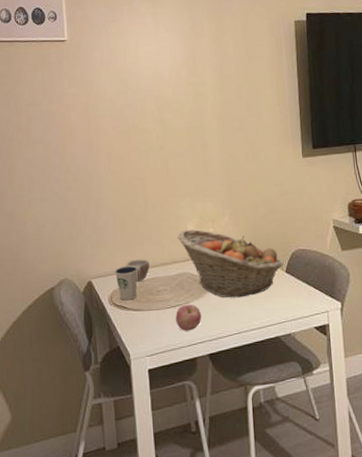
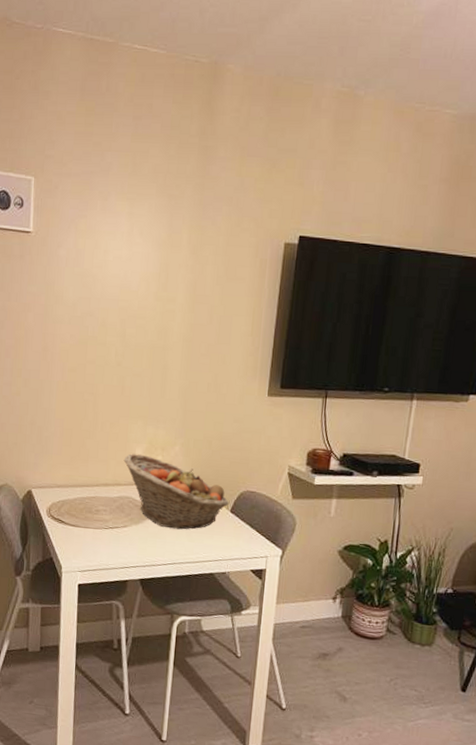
dixie cup: present [114,265,138,301] -> none [55,480,79,515]
cup: present [126,259,150,282] -> none [68,475,92,499]
apple: present [176,304,202,331] -> none [111,527,138,554]

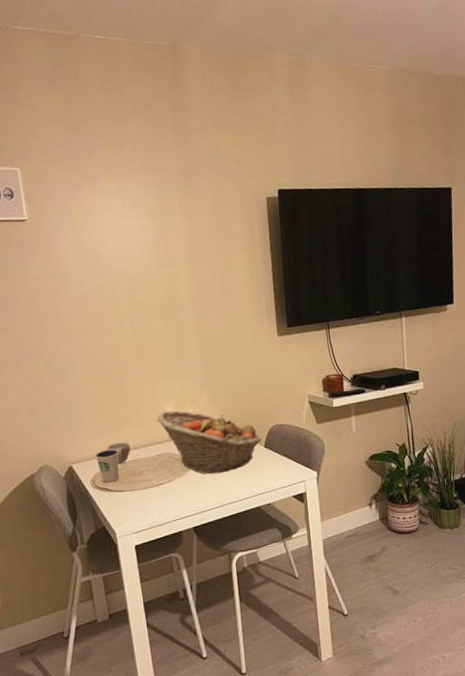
dixie cup: none [55,480,79,515] -> present [94,448,120,483]
cup: none [68,475,92,499] -> present [106,442,131,465]

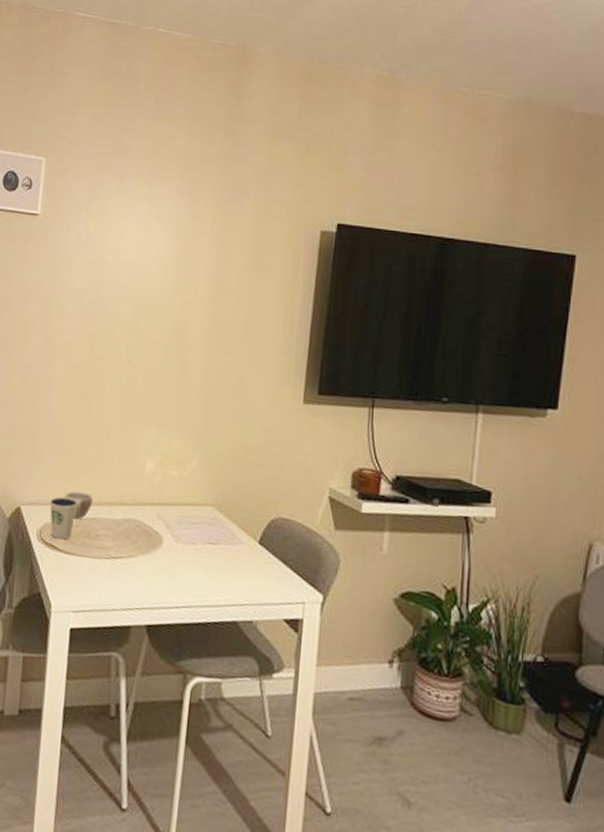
fruit basket: present [156,411,262,474] -> none [131,467,257,564]

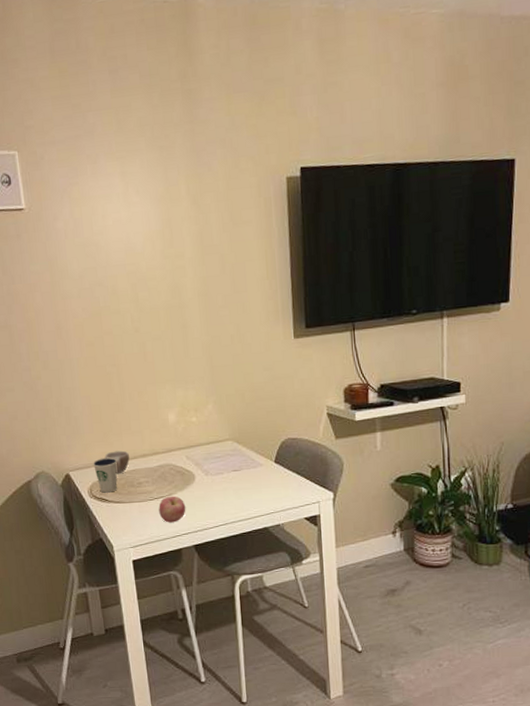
apple: none [113,558,146,592] -> present [158,496,186,523]

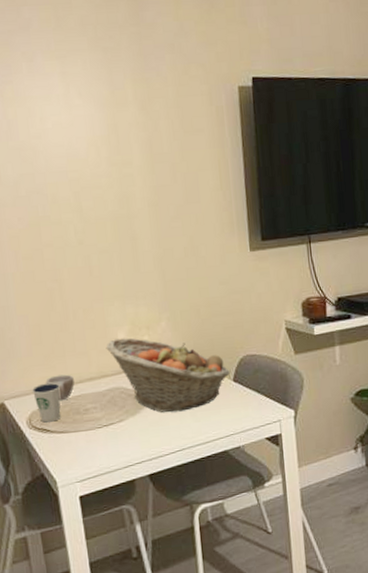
fruit basket: none [157,419,272,489] -> present [106,338,230,413]
apple: present [158,496,186,523] -> none [108,422,139,452]

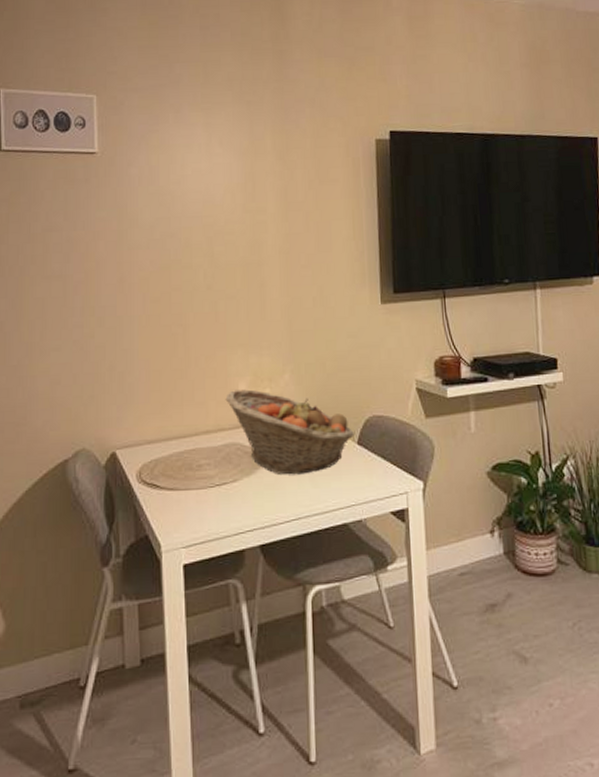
dixie cup: present [31,382,61,423] -> none [145,433,174,477]
cup: present [45,374,75,401] -> none [160,425,190,454]

